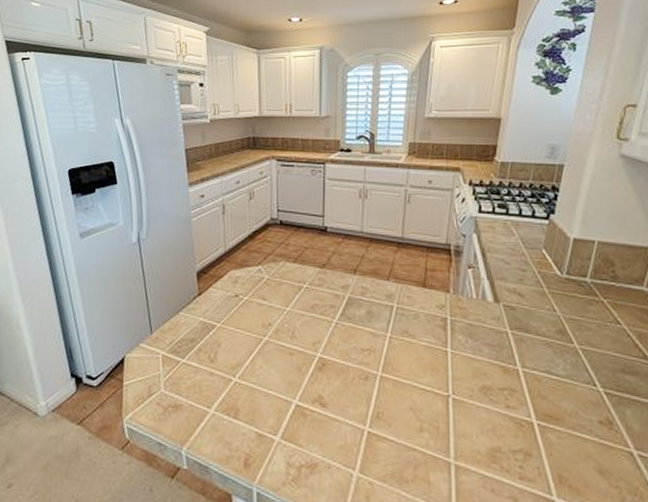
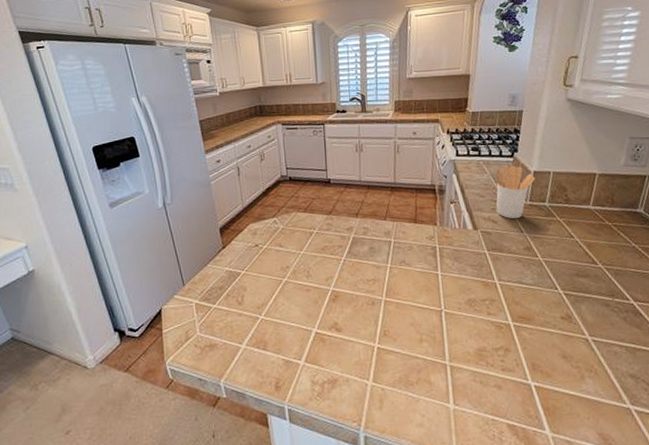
utensil holder: none [524,228,575,295] -> present [496,165,535,219]

